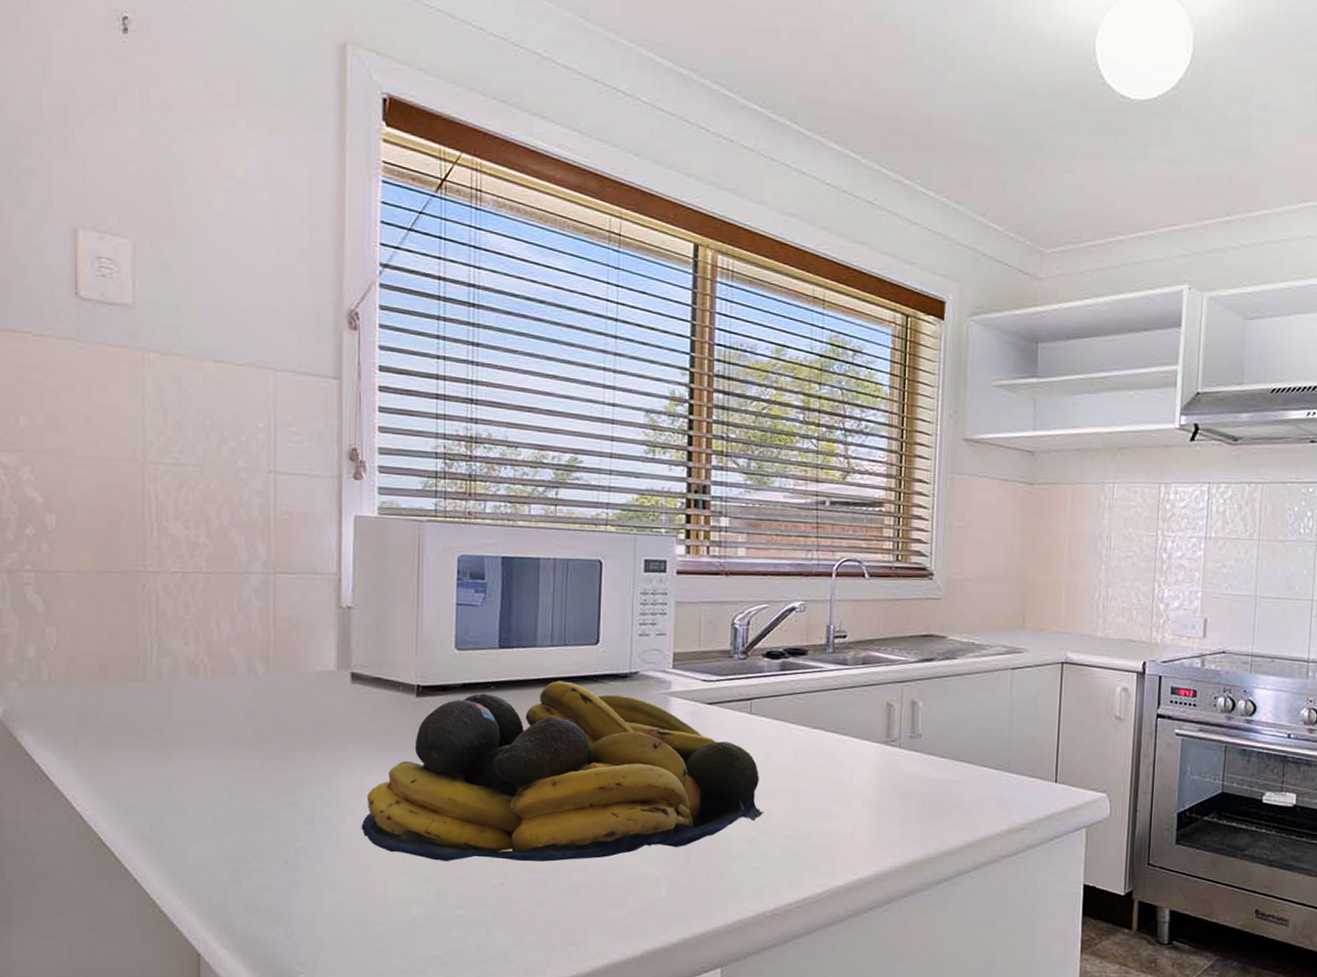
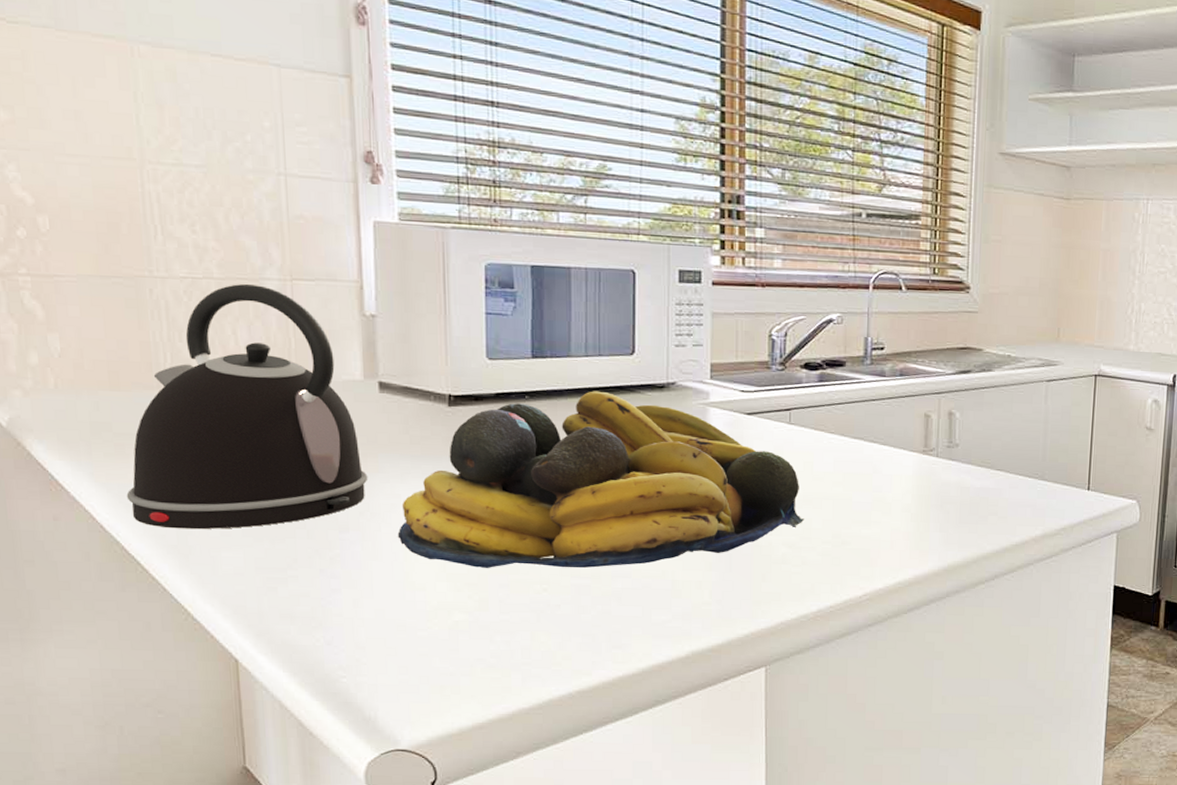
kettle: none [106,578,336,821] -> present [126,284,368,530]

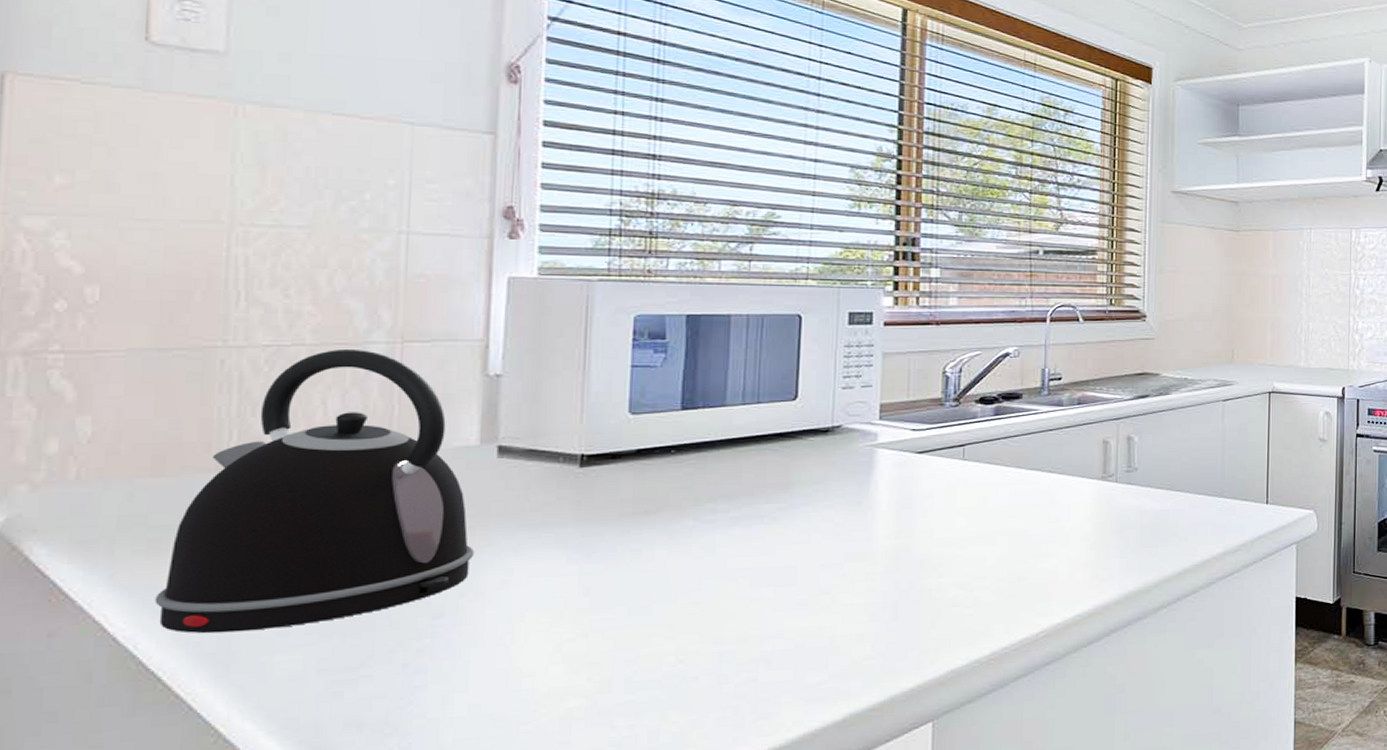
fruit bowl: present [397,391,804,568] -> none [505,440,977,644]

